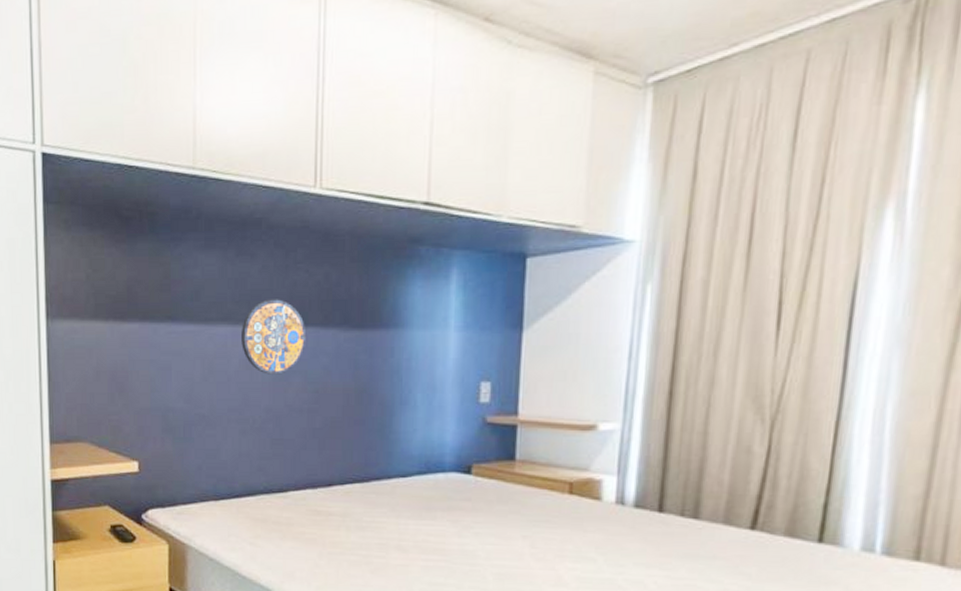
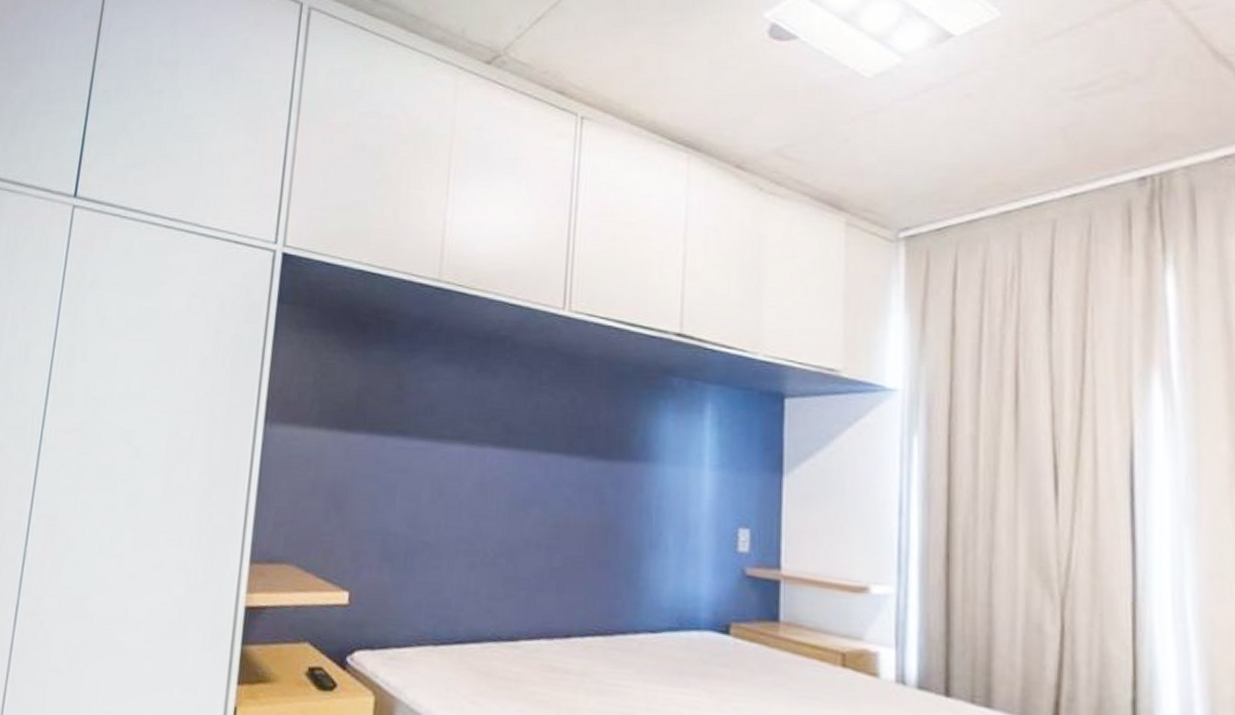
manhole cover: present [242,299,307,375] -> none [476,420,549,503]

